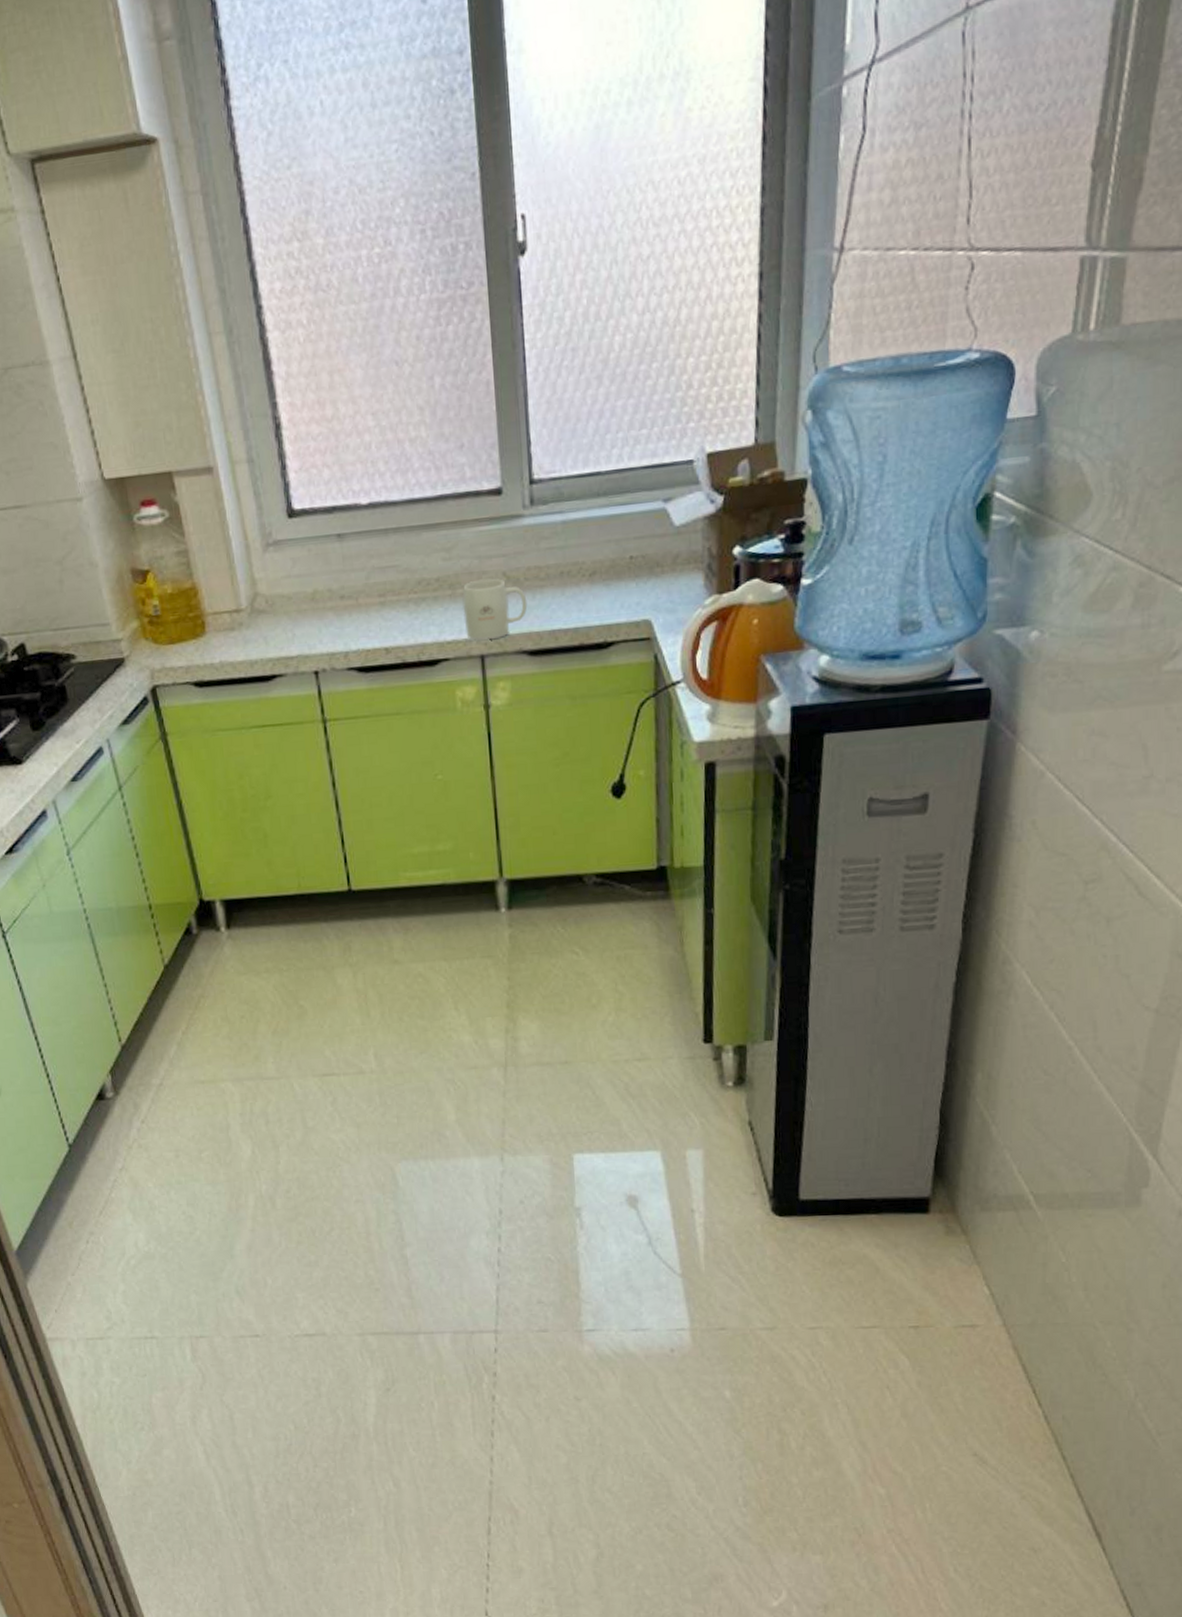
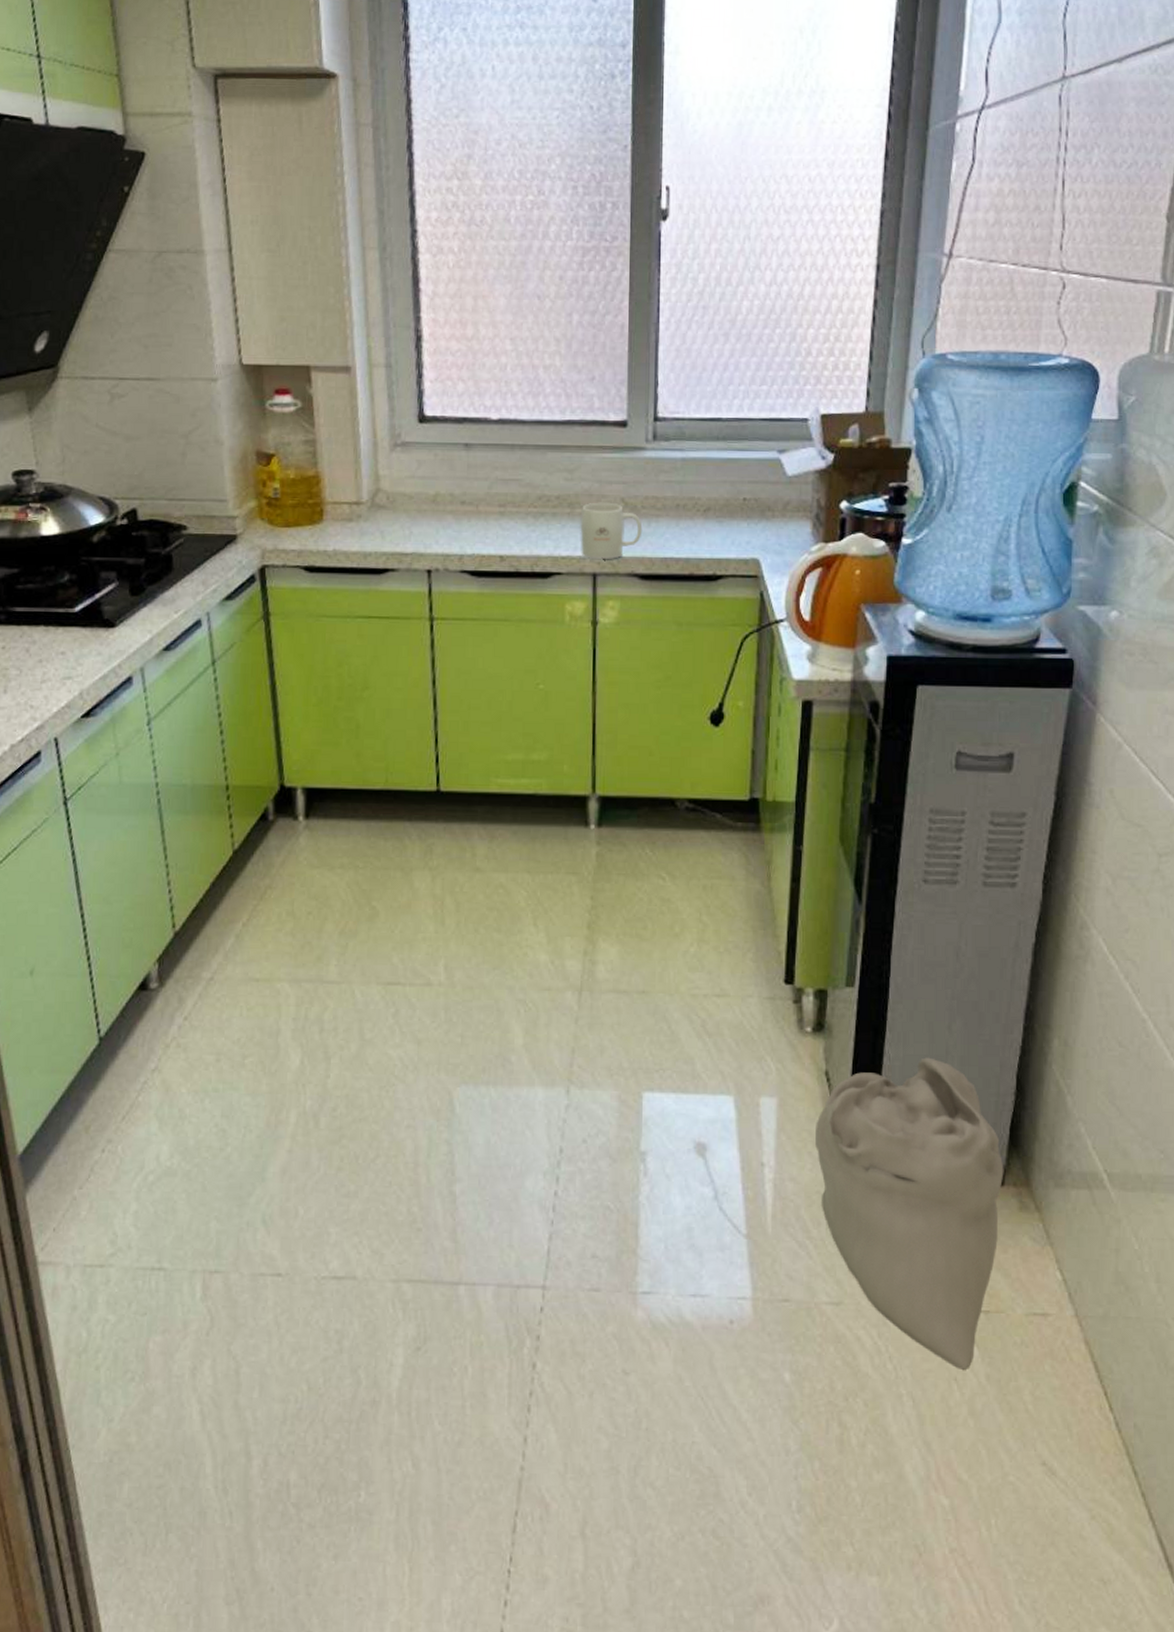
burlap sack: none [742,1100,930,1378] -> present [815,1057,1004,1370]

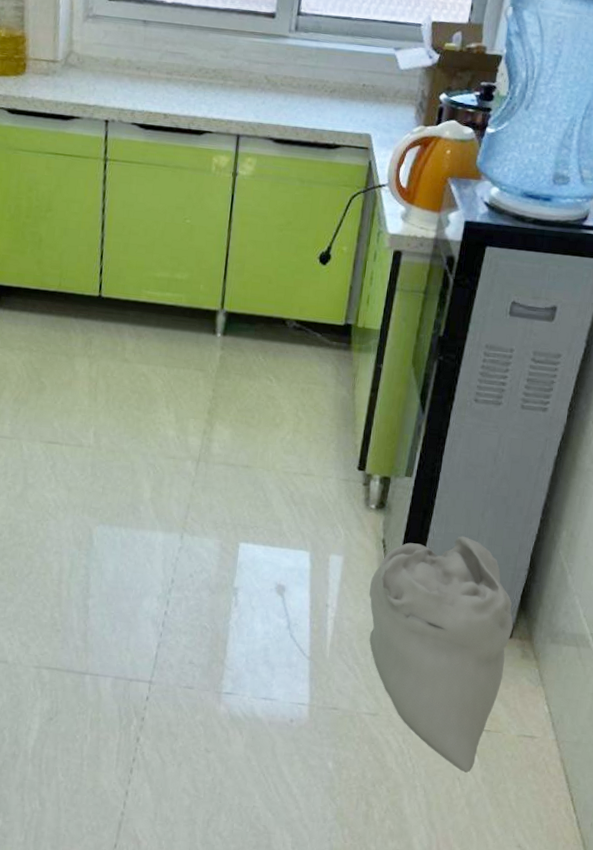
mug: present [580,502,643,560] -> none [229,77,280,125]

